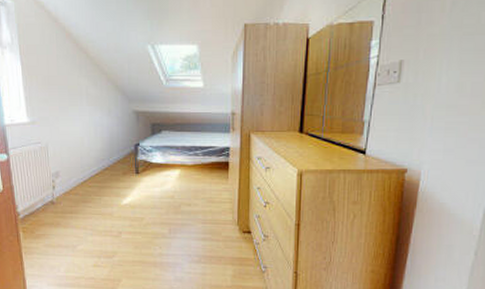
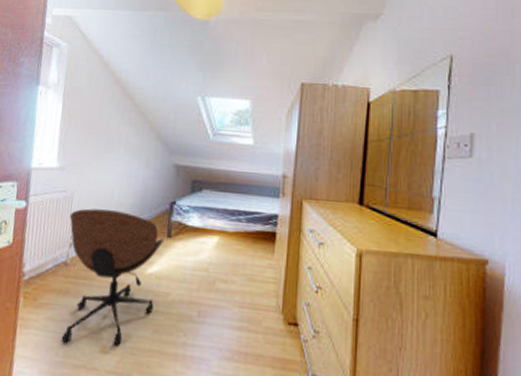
office chair: none [48,156,134,262] -> present [61,208,165,346]

